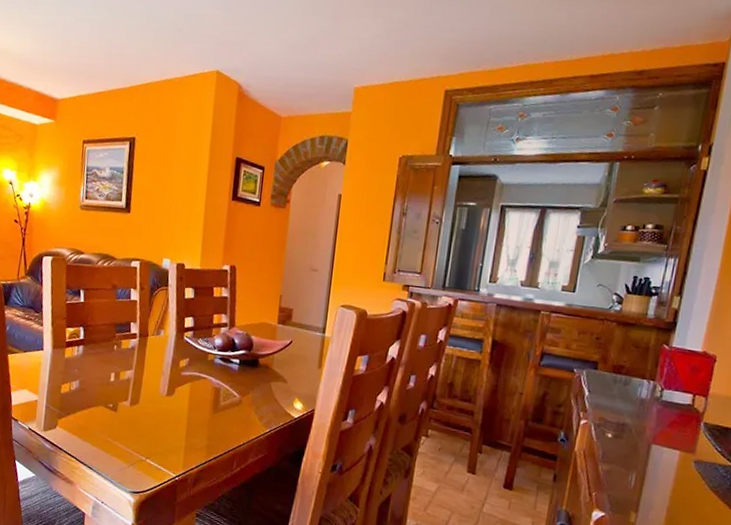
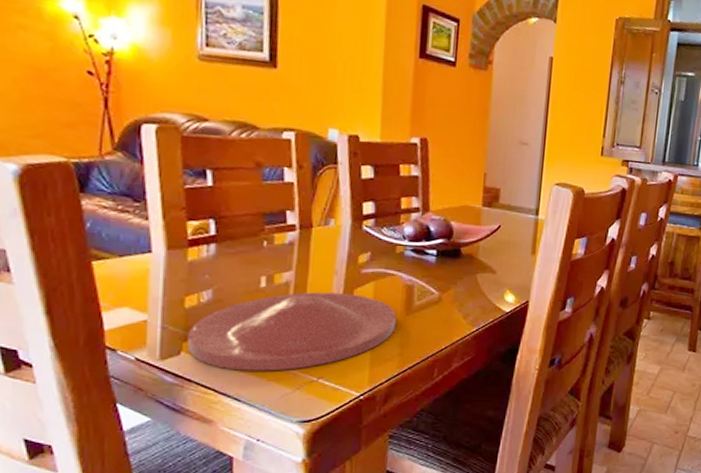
plate: none [61,387,206,449] -> present [187,292,397,371]

